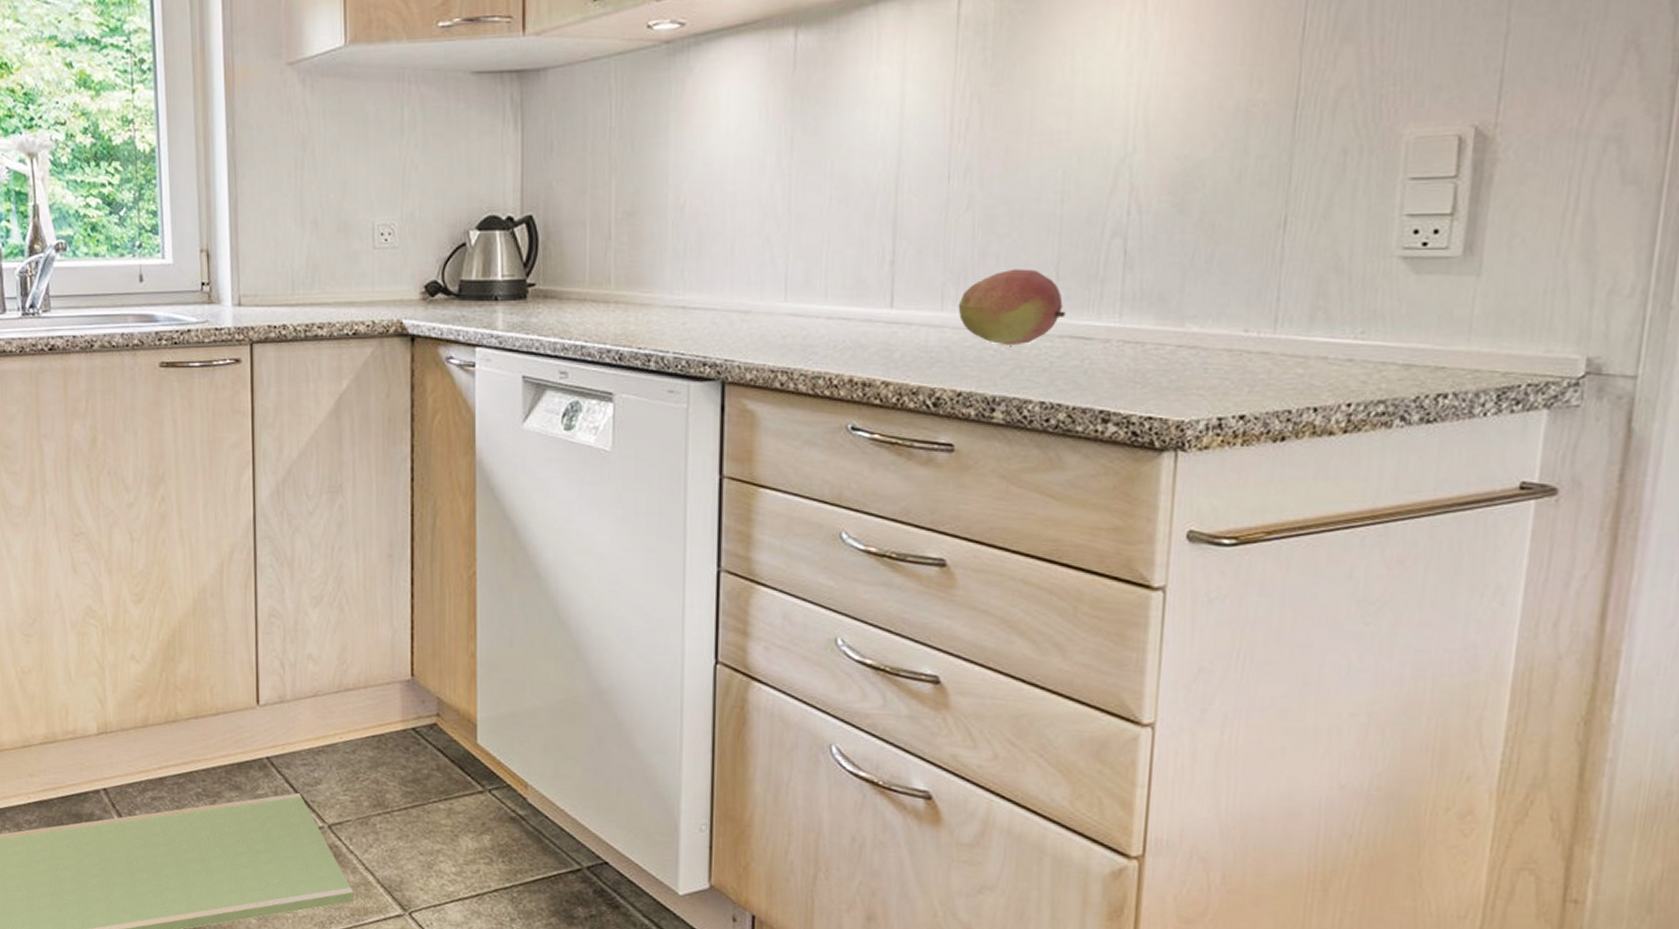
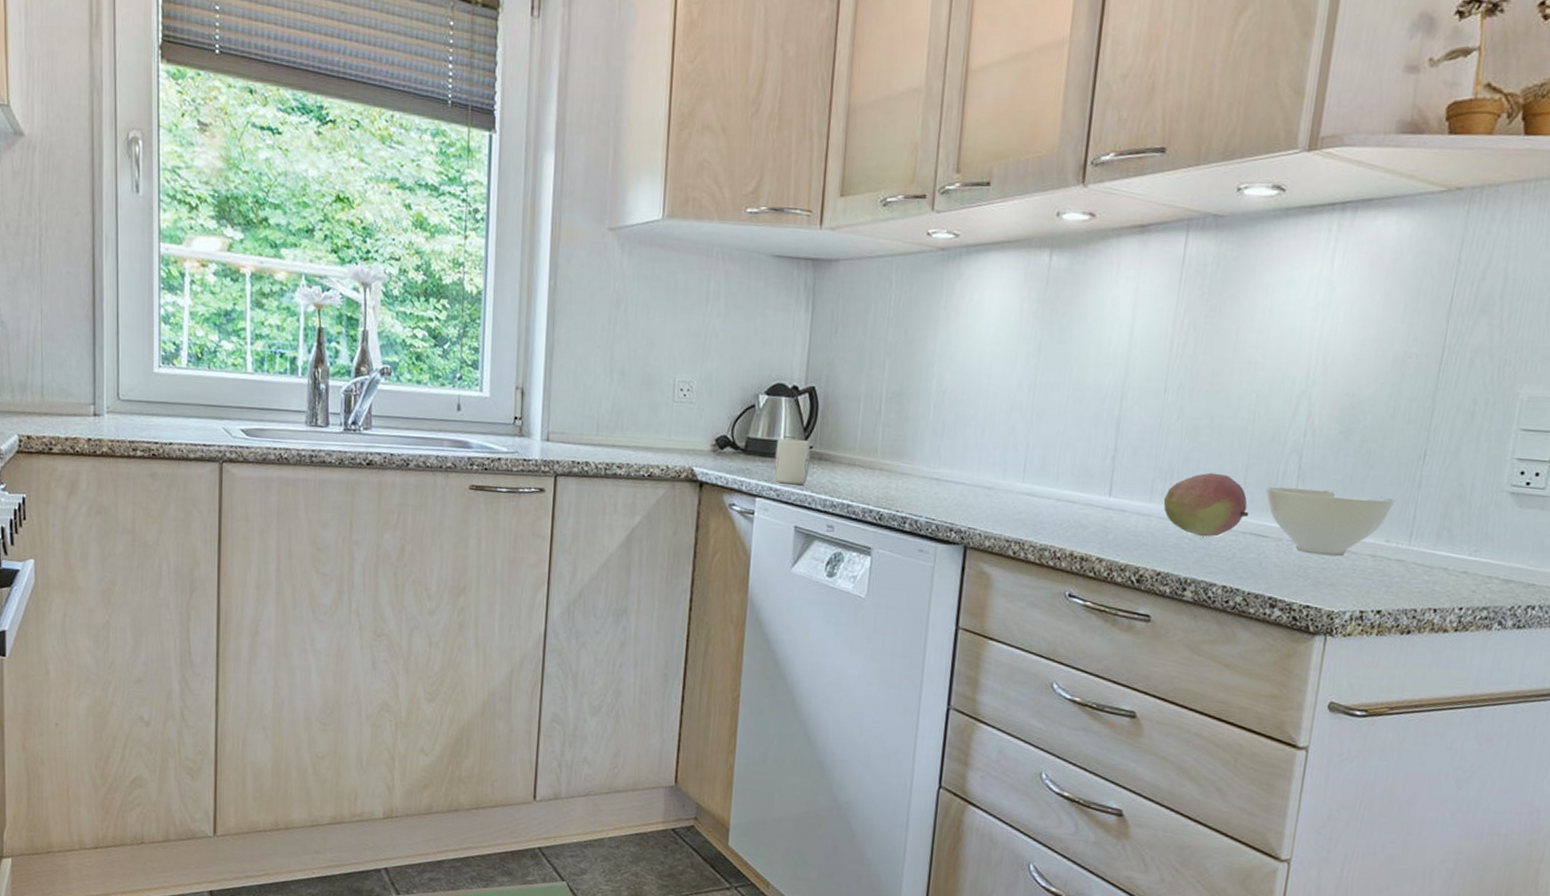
mug: none [494,278,534,329] -> present [774,438,811,485]
bowl: none [1085,276,1250,355] -> present [1266,486,1394,557]

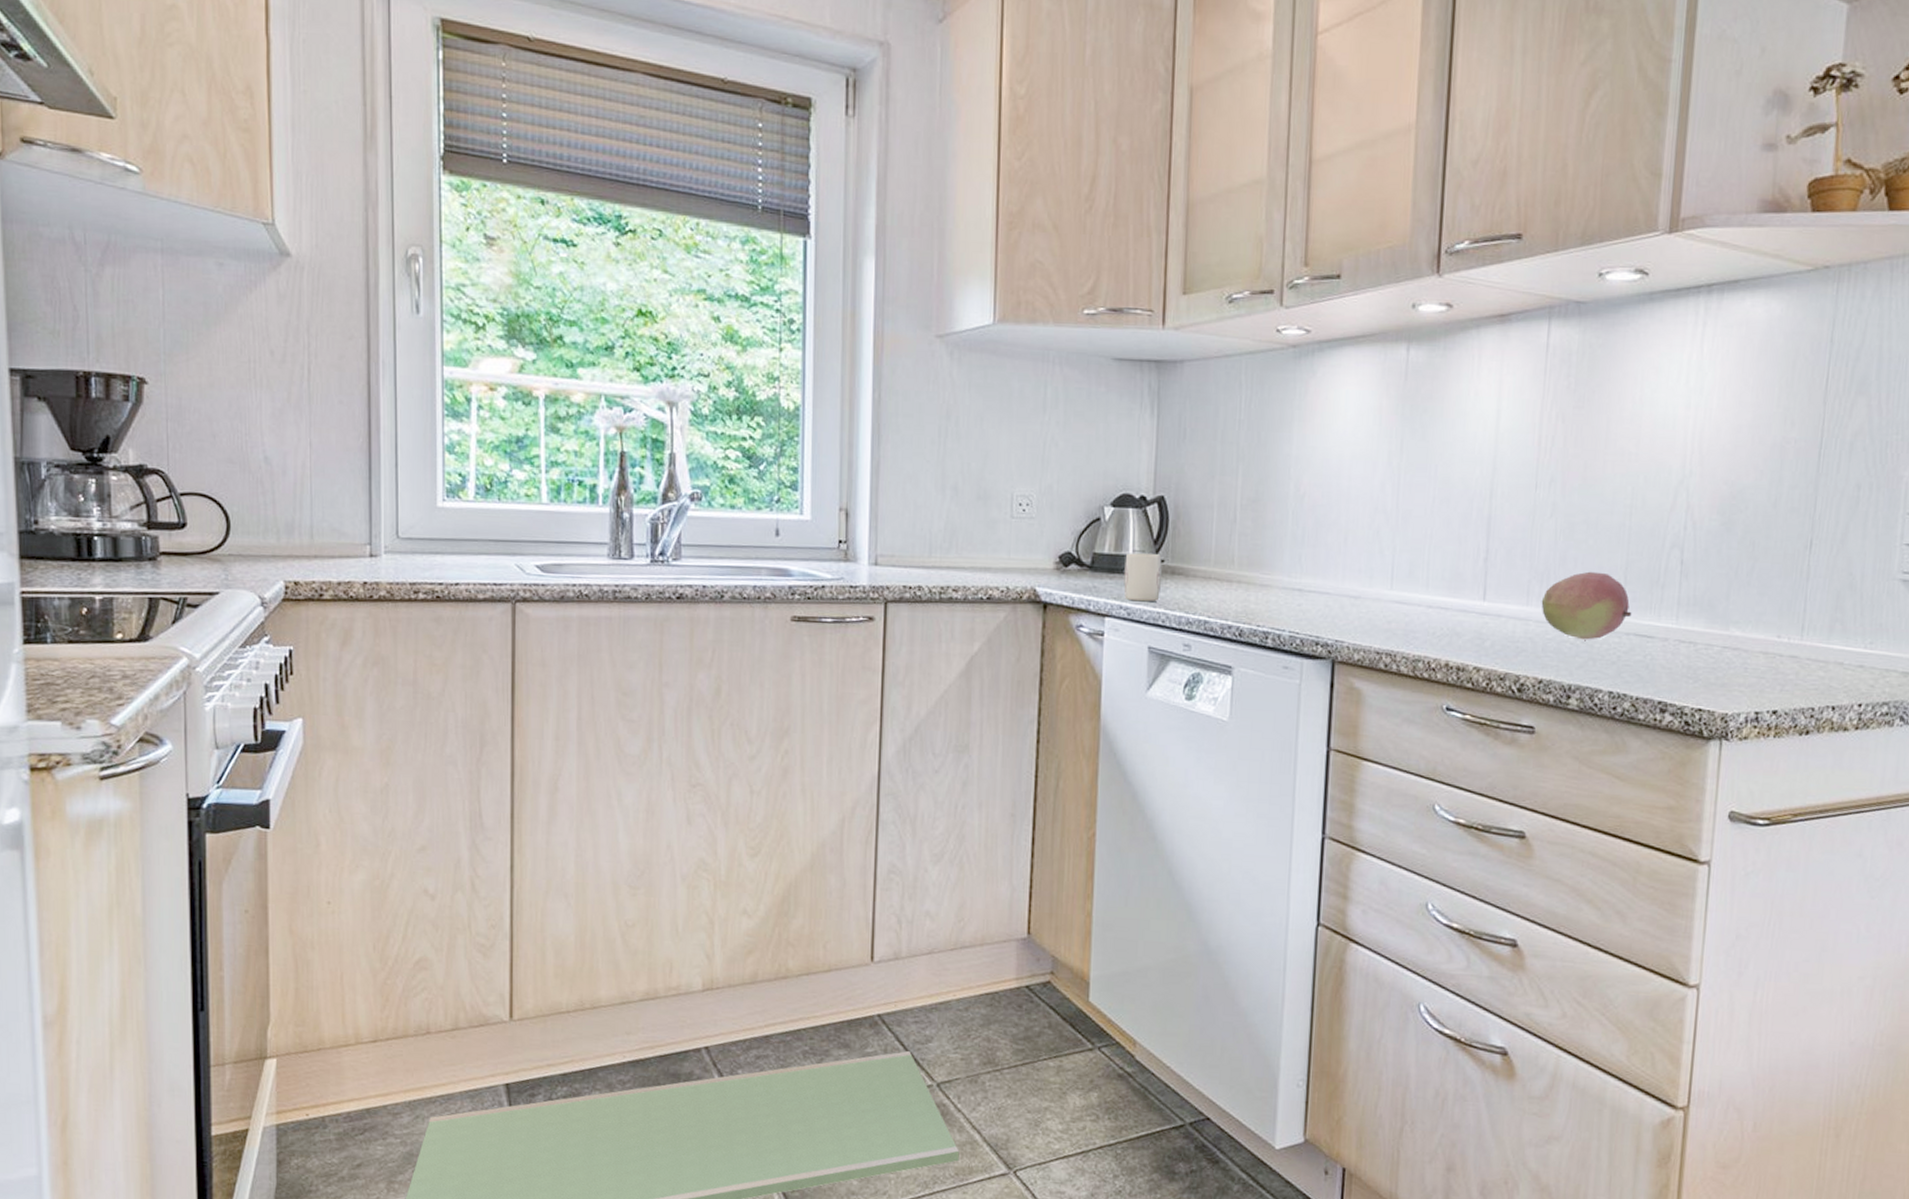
bowl: present [1266,486,1394,557] -> none [1648,583,1783,655]

